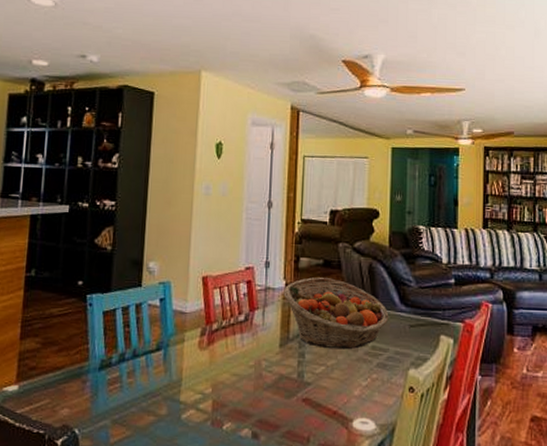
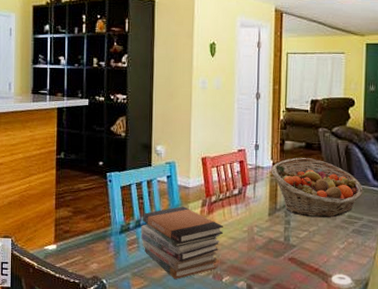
book stack: none [125,336,226,427] -> present [141,206,224,279]

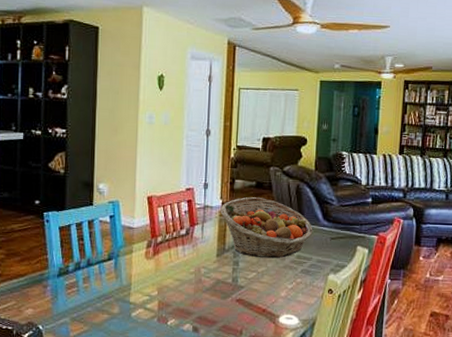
book stack: present [141,206,224,279] -> none [81,247,170,323]

